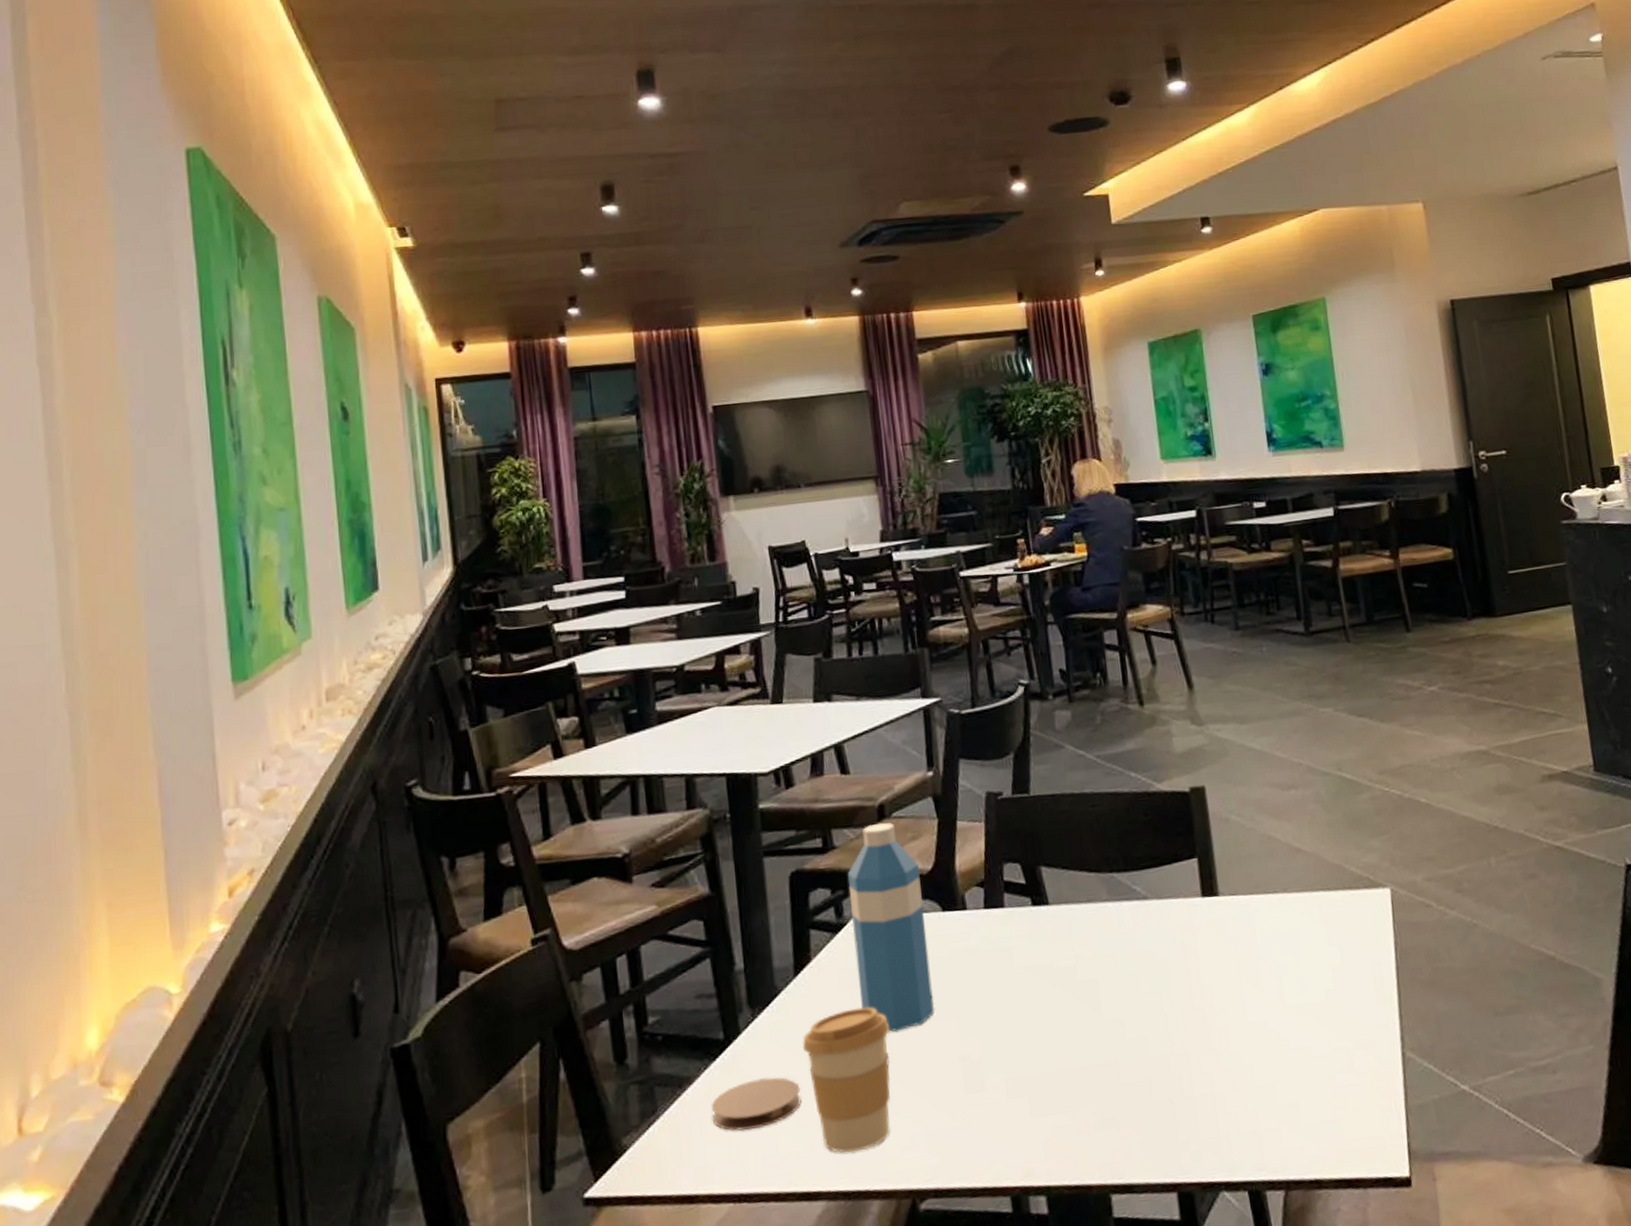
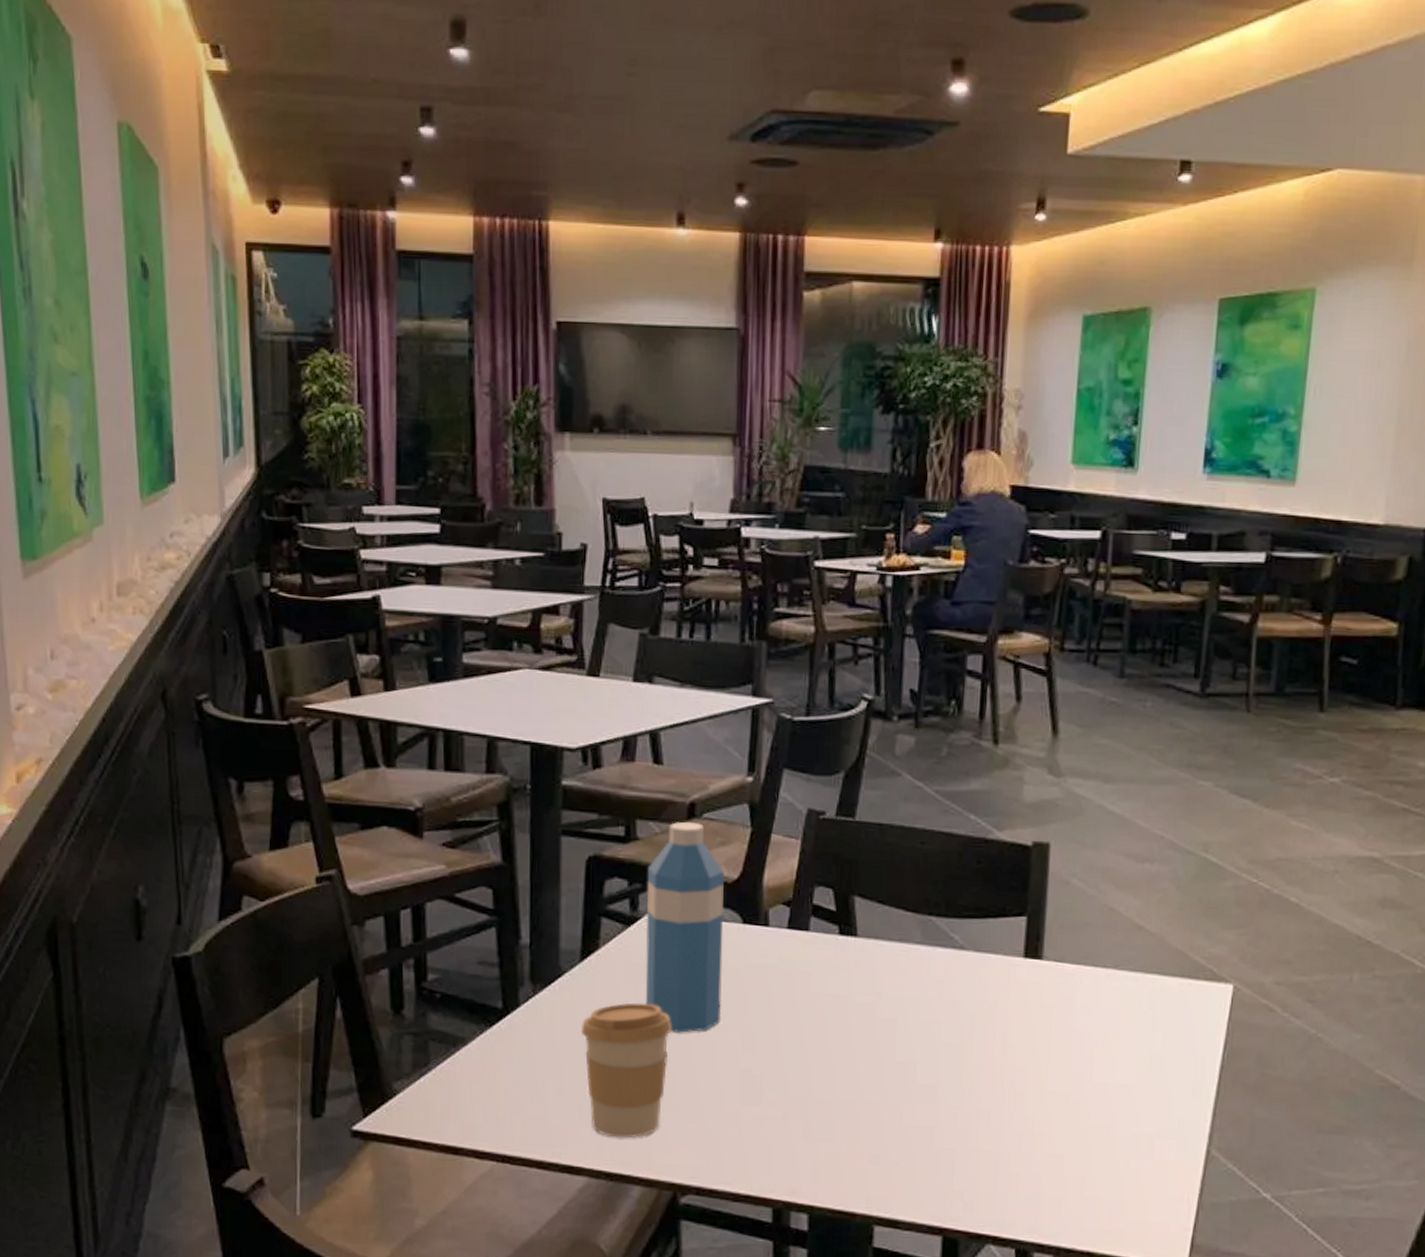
coaster: present [711,1077,802,1131] -> none [483,1052,574,1099]

